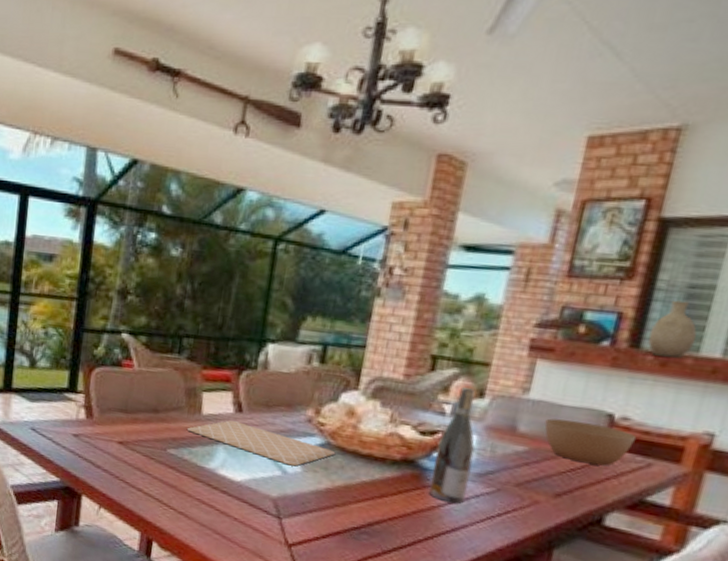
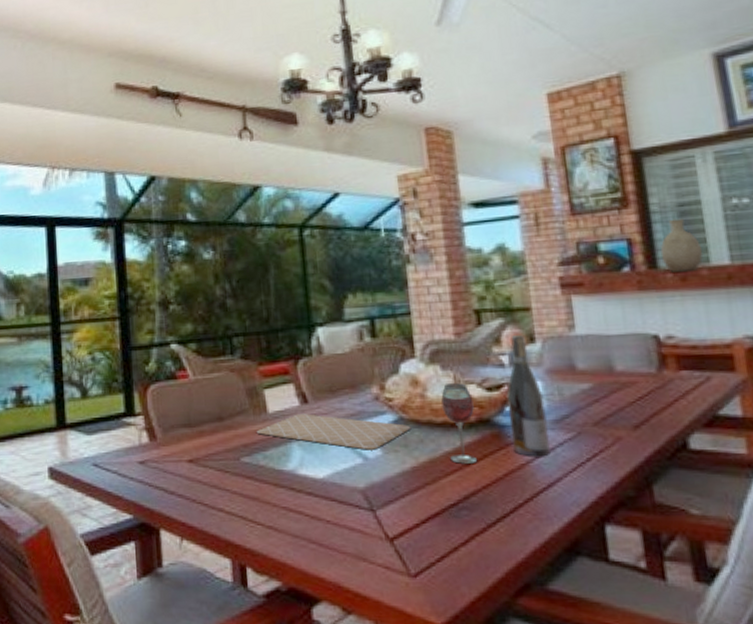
wineglass: none [365,420,404,497] -> present [441,383,478,464]
bowl: present [544,418,637,466] -> none [599,347,687,389]

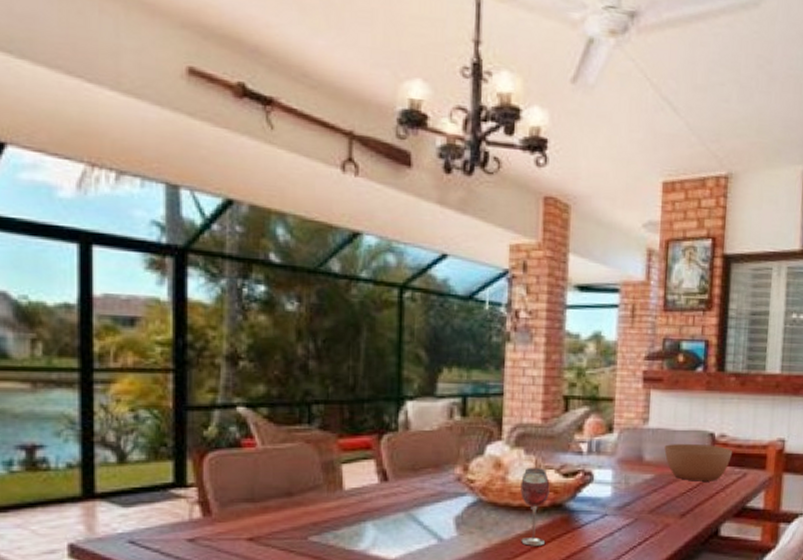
placemat: present [257,414,411,450] -> none [330,492,489,531]
wine bottle: present [506,335,550,456] -> none [578,425,612,540]
bowl: none [599,347,687,389] -> present [664,443,733,481]
decorative vase: present [660,218,703,273] -> none [729,326,762,378]

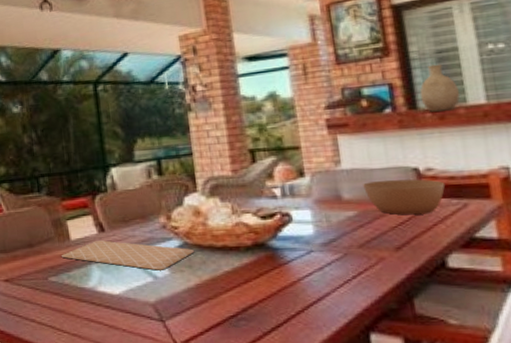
placemat: none [330,492,489,531] -> present [62,240,195,271]
wineglass: present [520,468,550,546] -> none [221,213,254,281]
decorative vase: none [729,326,762,378] -> present [419,64,460,113]

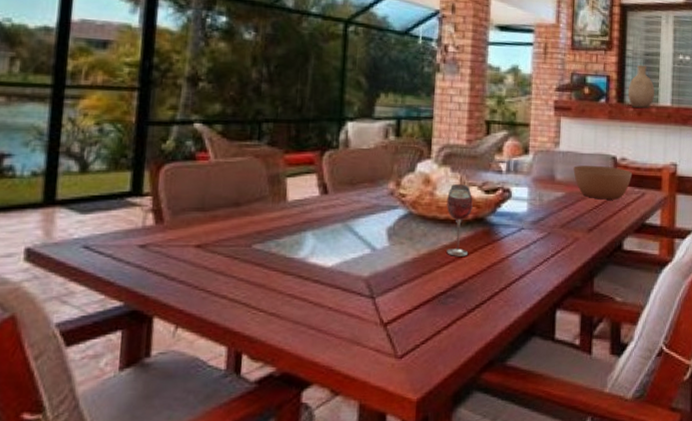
placemat: present [62,240,195,271] -> none [273,204,418,241]
wineglass: none [221,213,254,281] -> present [446,184,473,256]

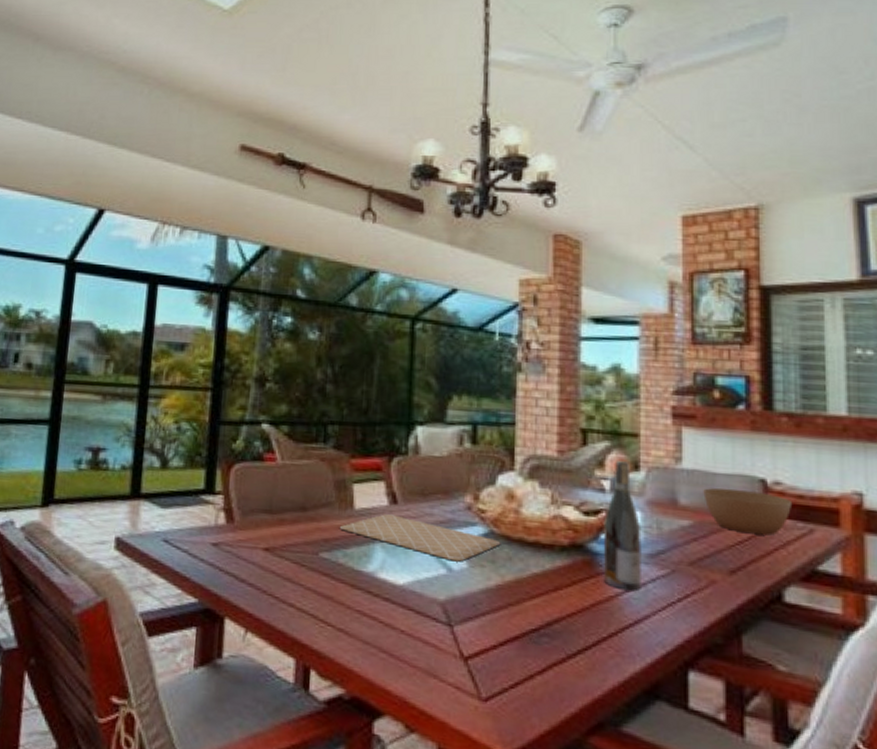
placemat: none [273,204,418,241] -> present [340,514,501,562]
wineglass: present [446,184,473,256] -> none [536,502,569,589]
wine bottle: none [497,147,528,251] -> present [603,461,642,590]
decorative vase: present [627,64,655,109] -> none [778,362,820,419]

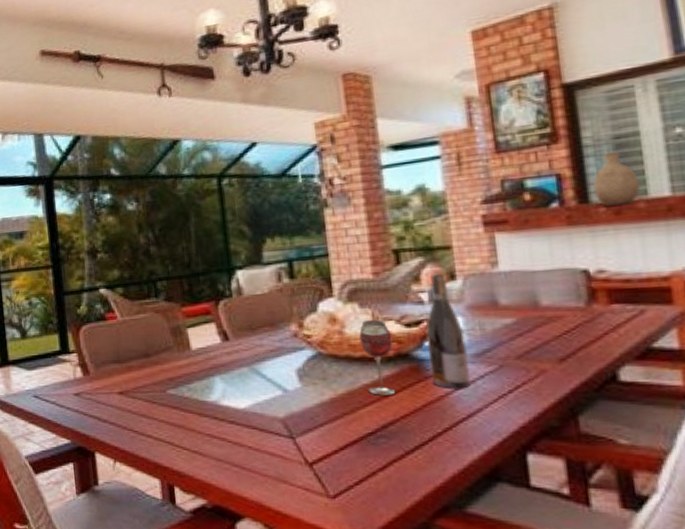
placemat: present [340,514,501,562] -> none [181,350,330,383]
wineglass: none [536,502,569,589] -> present [359,320,396,395]
bowl: present [703,488,793,536] -> none [523,282,620,323]
decorative vase: none [778,362,820,419] -> present [592,151,640,207]

